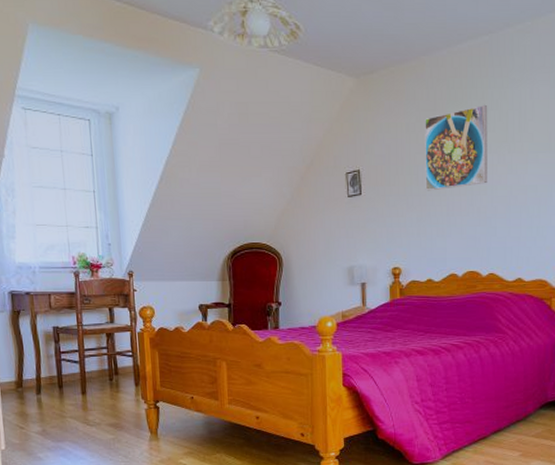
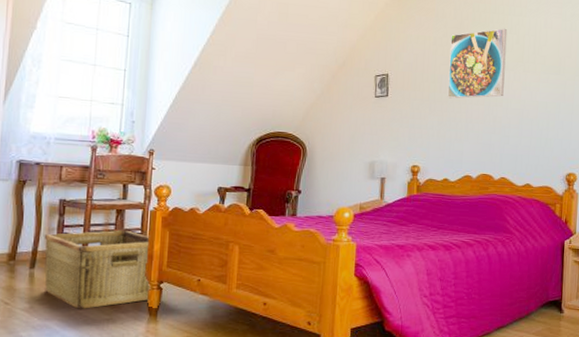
hamper: none [44,354,149,430] -> present [44,230,150,309]

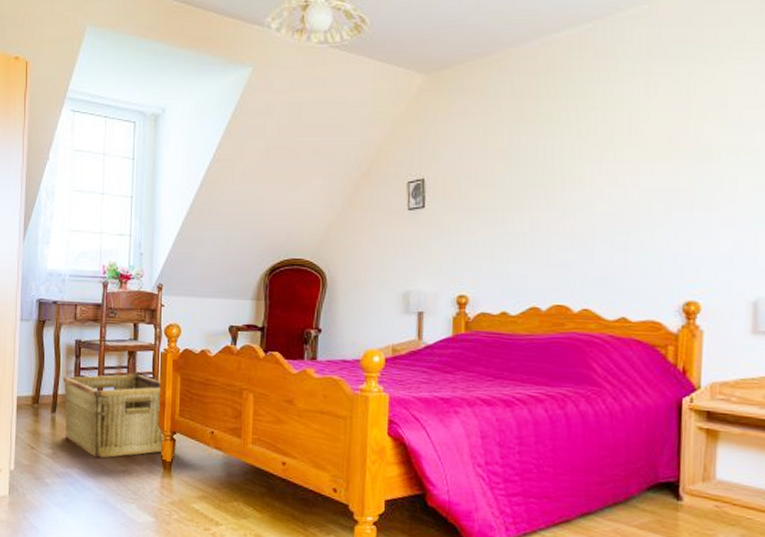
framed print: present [447,28,508,99] -> none [503,103,589,205]

